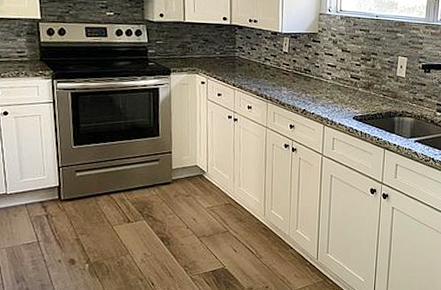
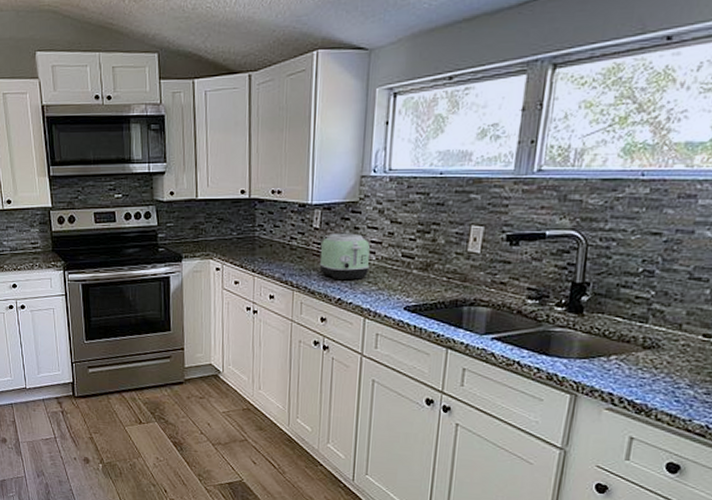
toaster: none [288,57,327,95] -> present [319,233,370,281]

